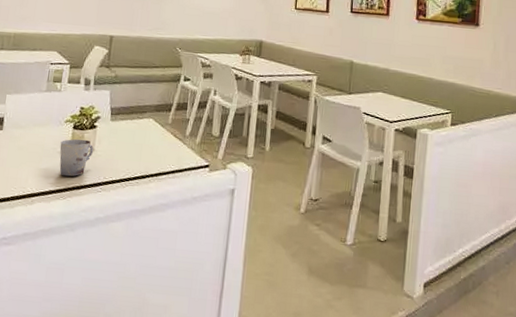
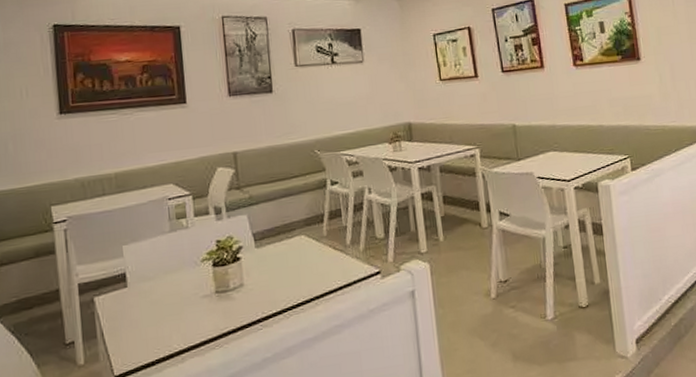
cup: present [59,139,93,177] -> none [201,275,243,322]

